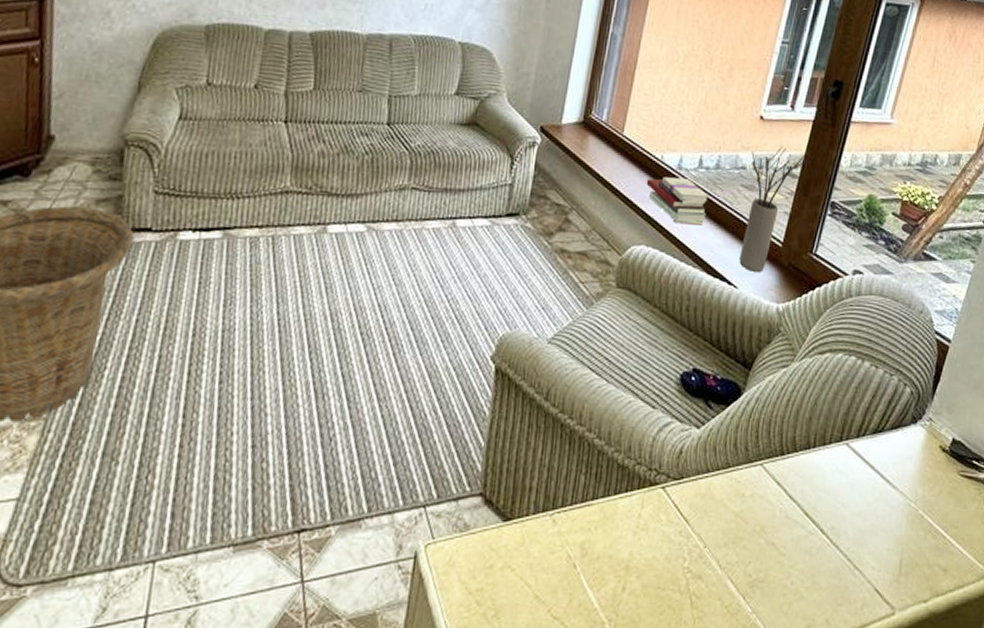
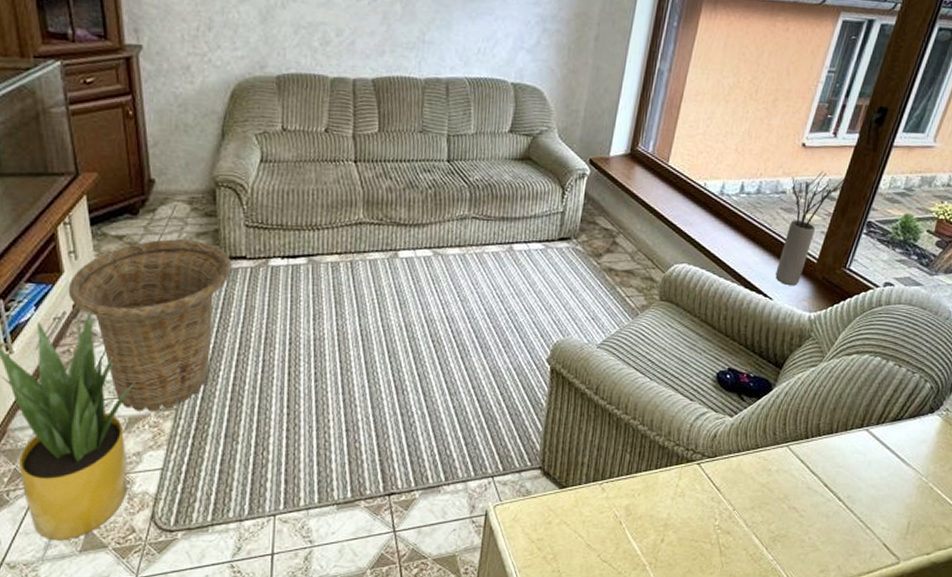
books: present [646,177,709,226] -> none [689,202,749,245]

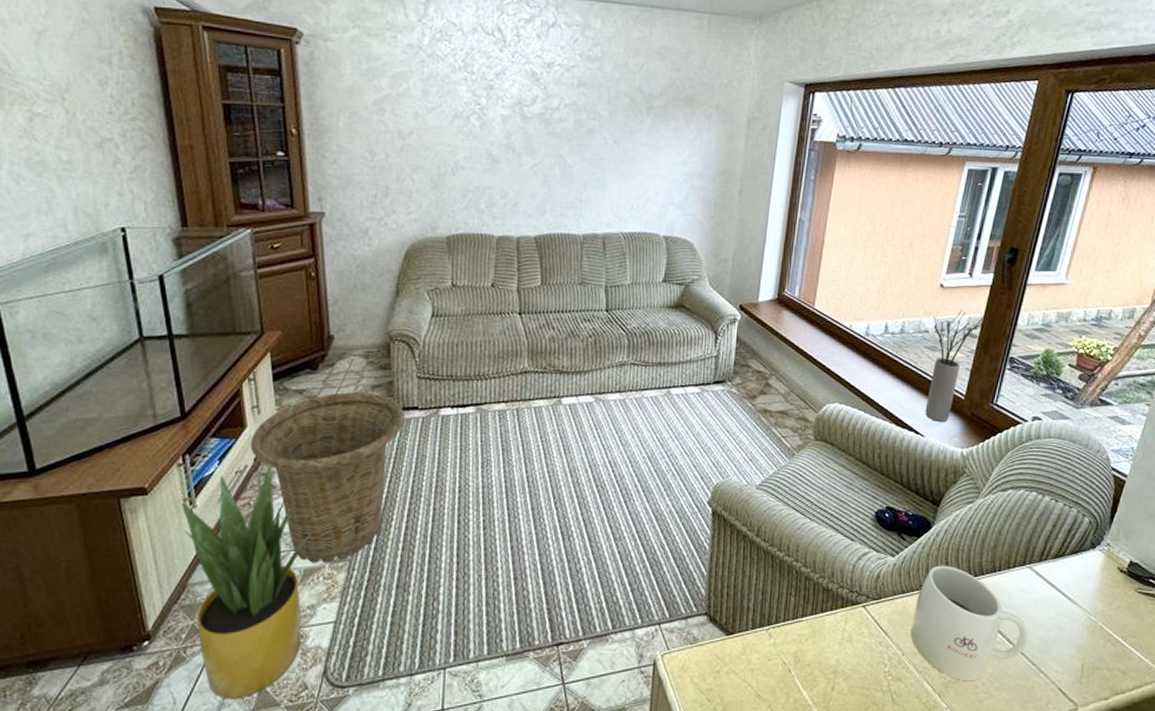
mug: none [742,426,859,536] -> present [910,565,1028,682]

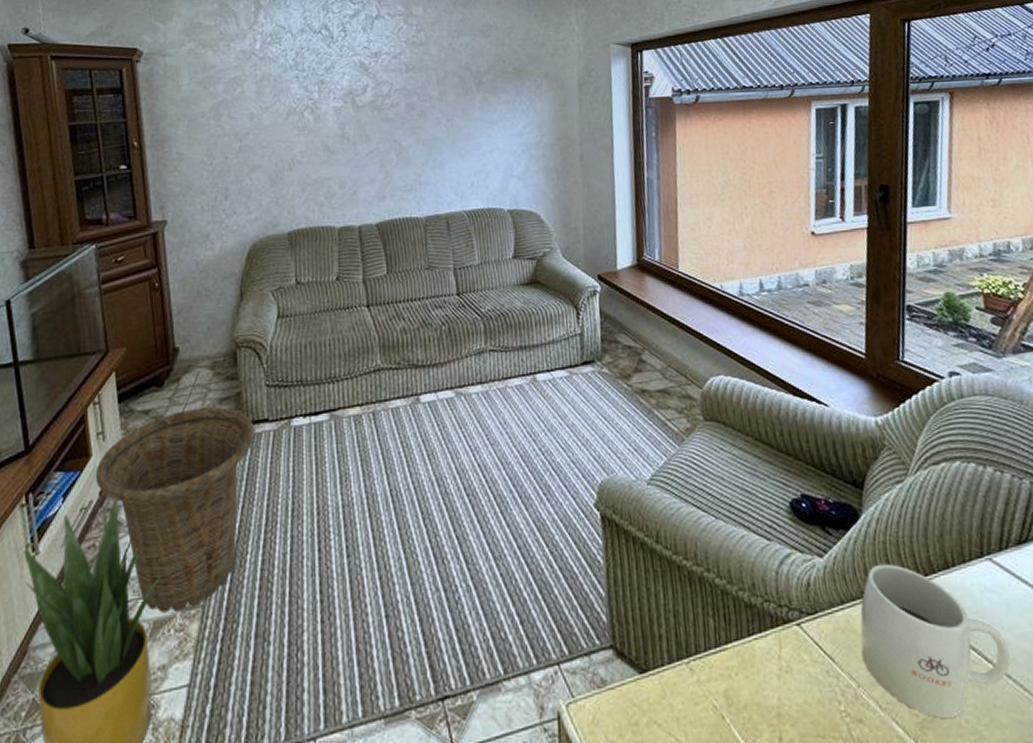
vase: present [925,310,987,422] -> none [810,257,870,387]

